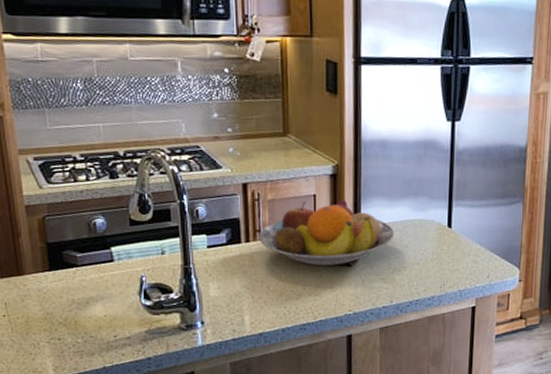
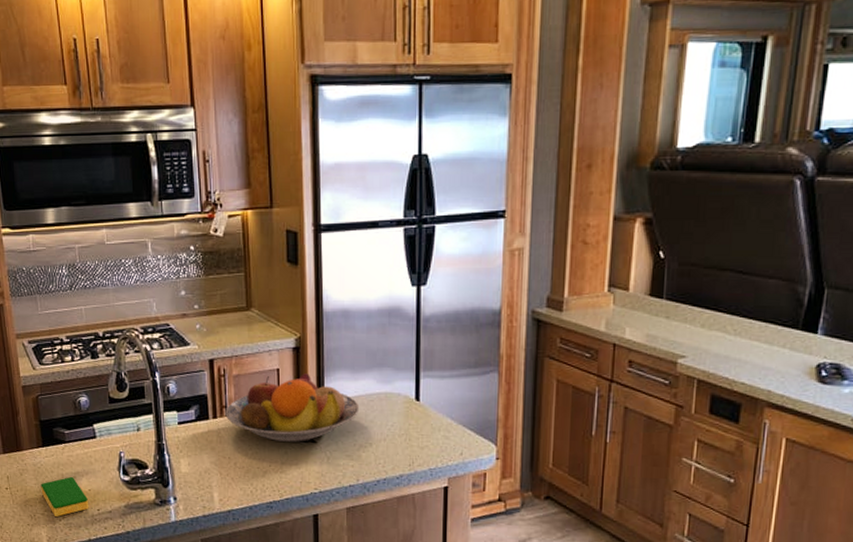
dish sponge: none [46,302,104,344] -> present [41,476,89,517]

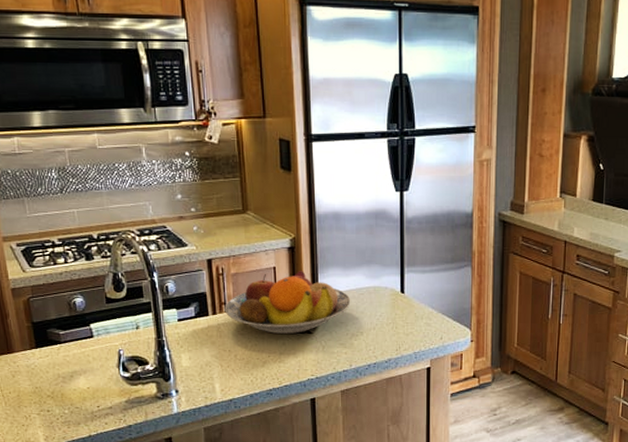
dish sponge: present [41,476,89,517] -> none [35,375,88,415]

